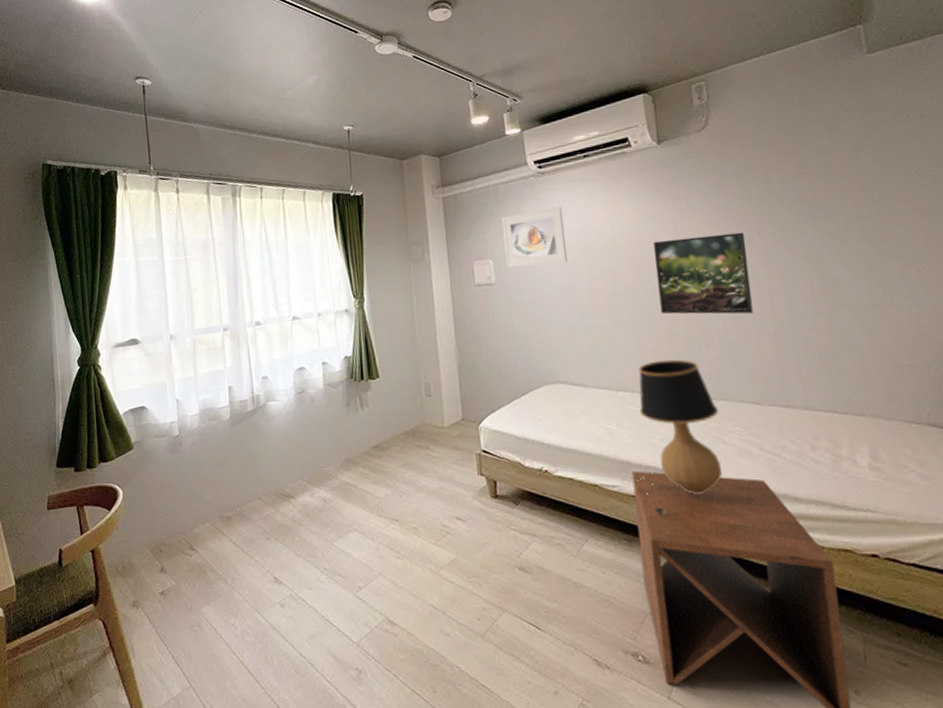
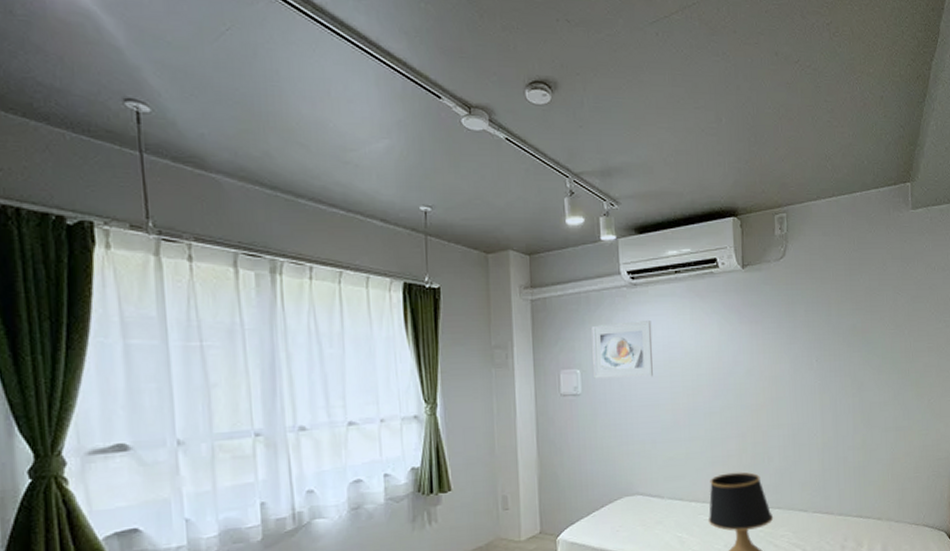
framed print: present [653,232,753,315] -> none [731,358,808,432]

